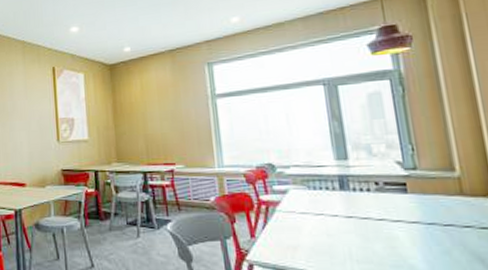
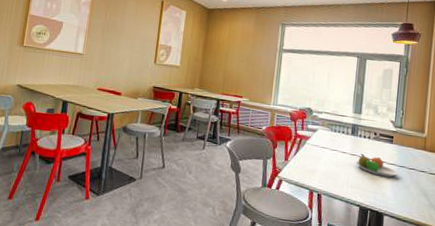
fruit bowl: none [355,213,428,242] -> present [355,153,398,178]

